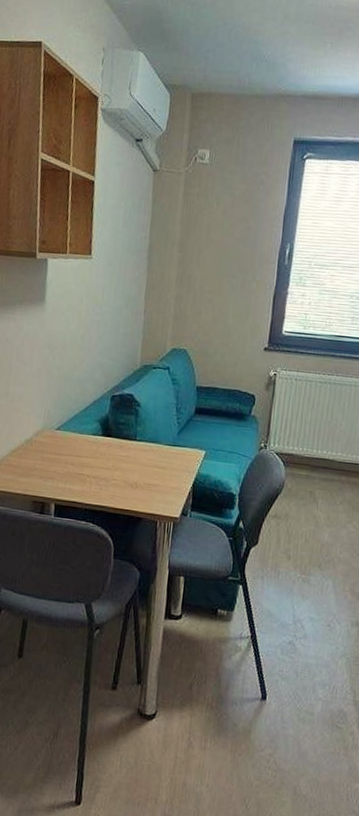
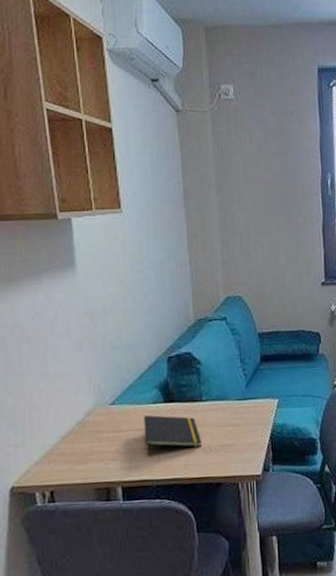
notepad: none [80,445,131,482] -> present [144,415,203,456]

